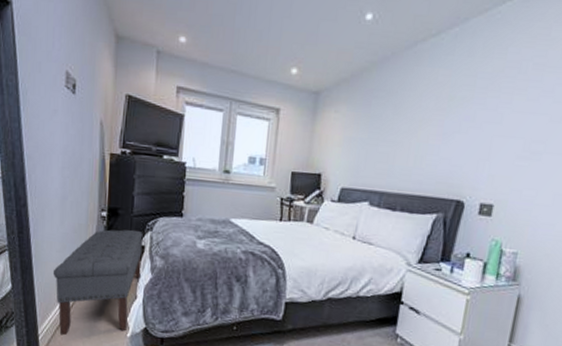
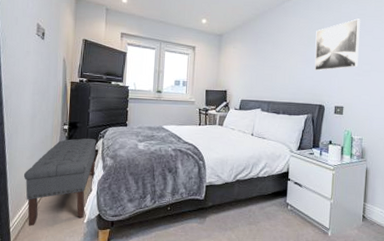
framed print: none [455,70,536,151] -> present [315,18,360,71]

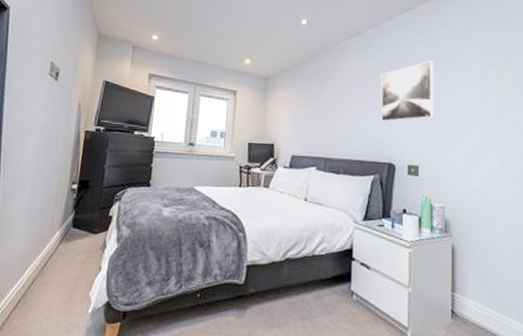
bench: present [23,138,97,226] -> none [15,200,112,317]

